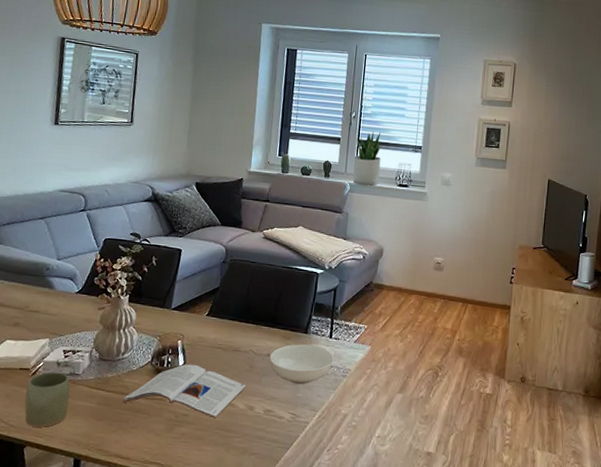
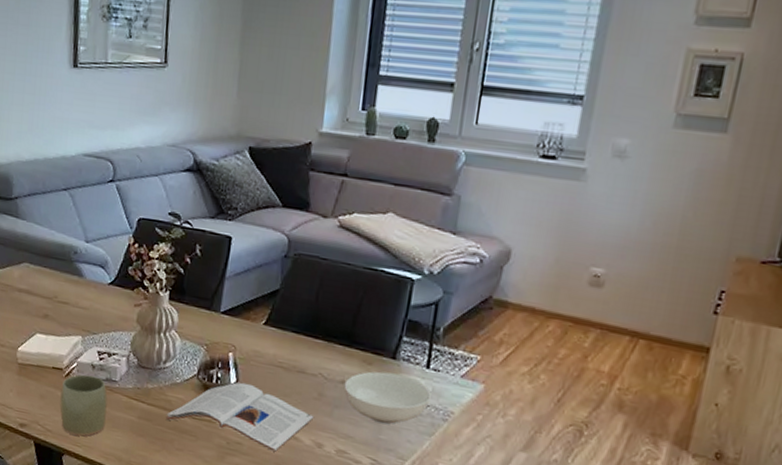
planter: present [353,131,383,187] -> none [470,72,520,157]

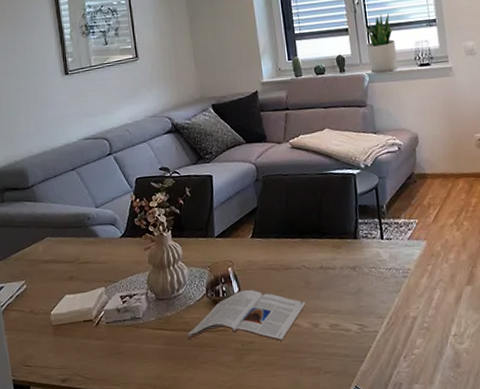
mug: present [60,374,108,437] -> none [93,318,137,376]
bowl: present [344,371,432,424] -> none [323,249,390,293]
planter: none [470,72,520,157] -> present [364,13,398,74]

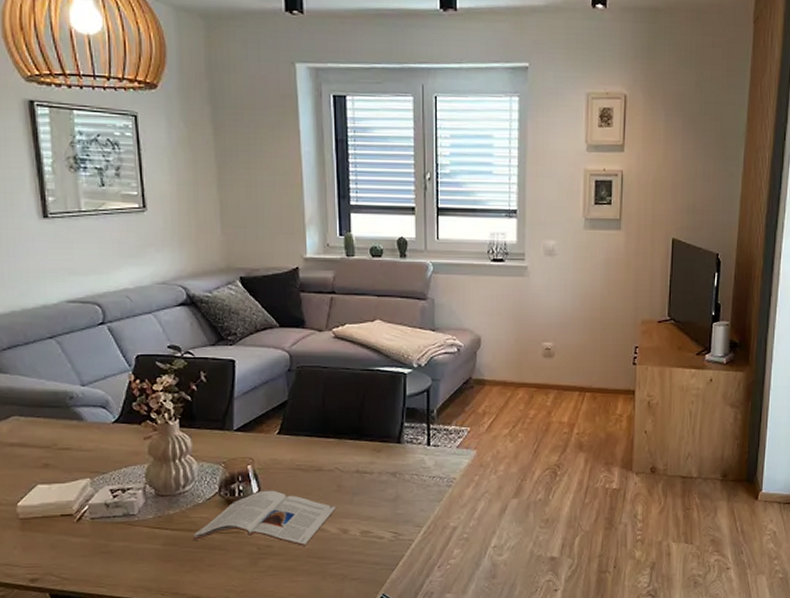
planter: present [364,13,398,74] -> none [434,195,468,265]

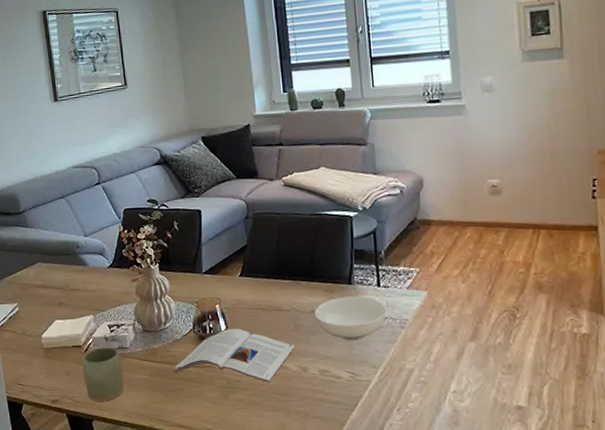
mug: none [74,515,128,577] -> present [82,347,124,401]
bowl: none [359,455,435,500] -> present [314,296,387,341]

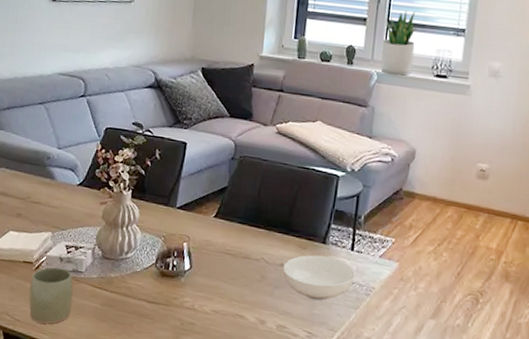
magazine: present [173,328,296,382] -> none [126,268,258,330]
planter: none [367,43,404,110] -> present [380,10,417,77]

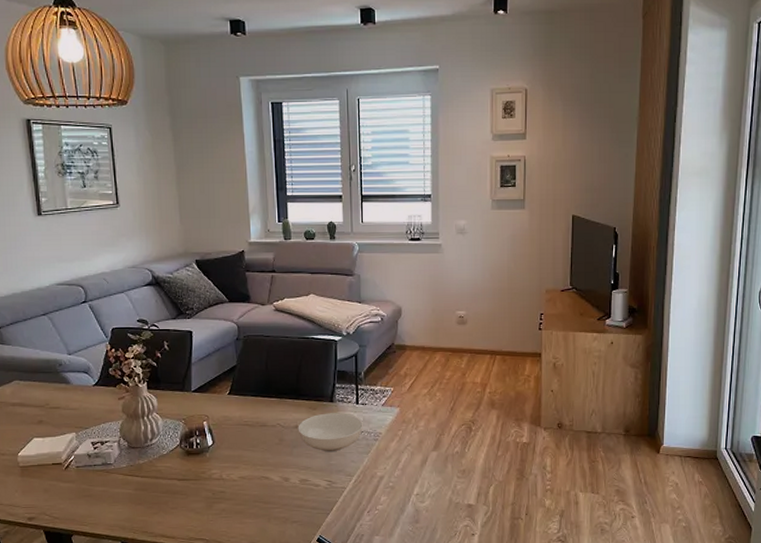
mug: present [28,267,74,324] -> none [62,464,107,517]
planter: present [380,10,417,77] -> none [359,184,389,245]

